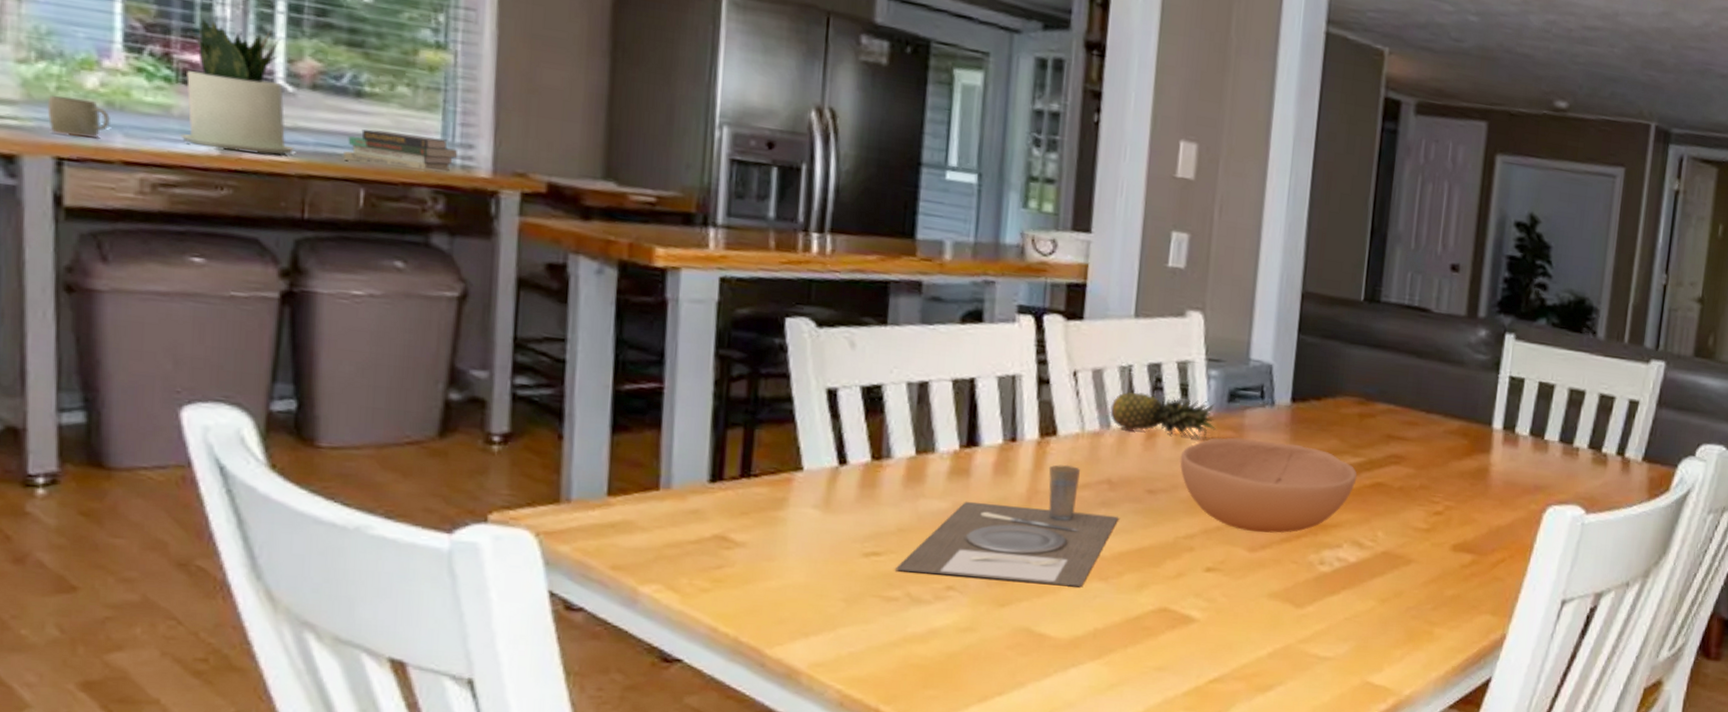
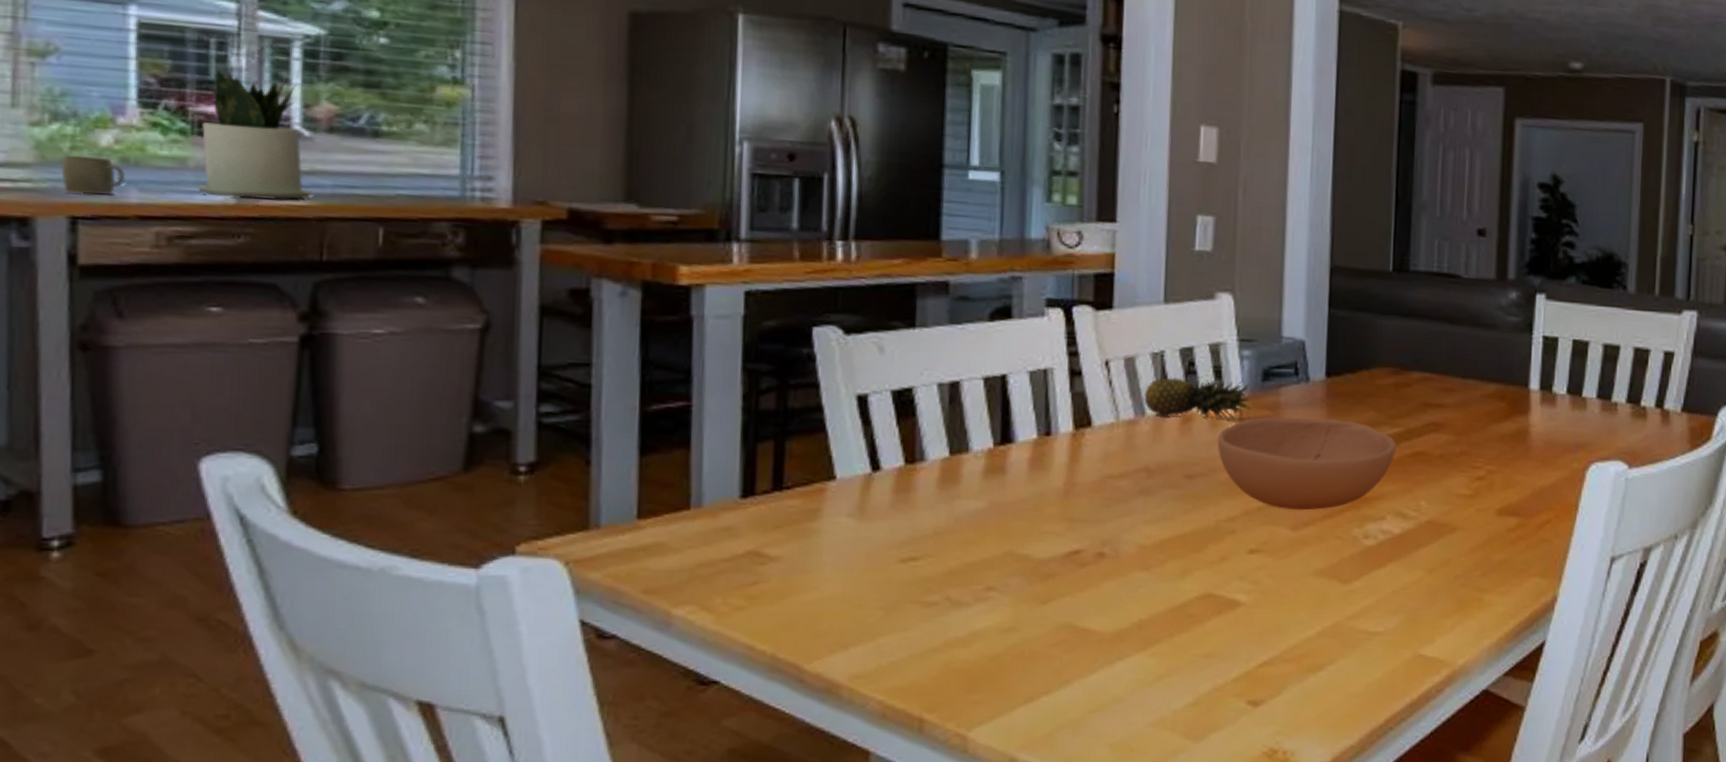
books: present [343,129,457,173] -> none [362,168,476,206]
place setting: present [894,464,1118,586] -> none [933,455,1158,577]

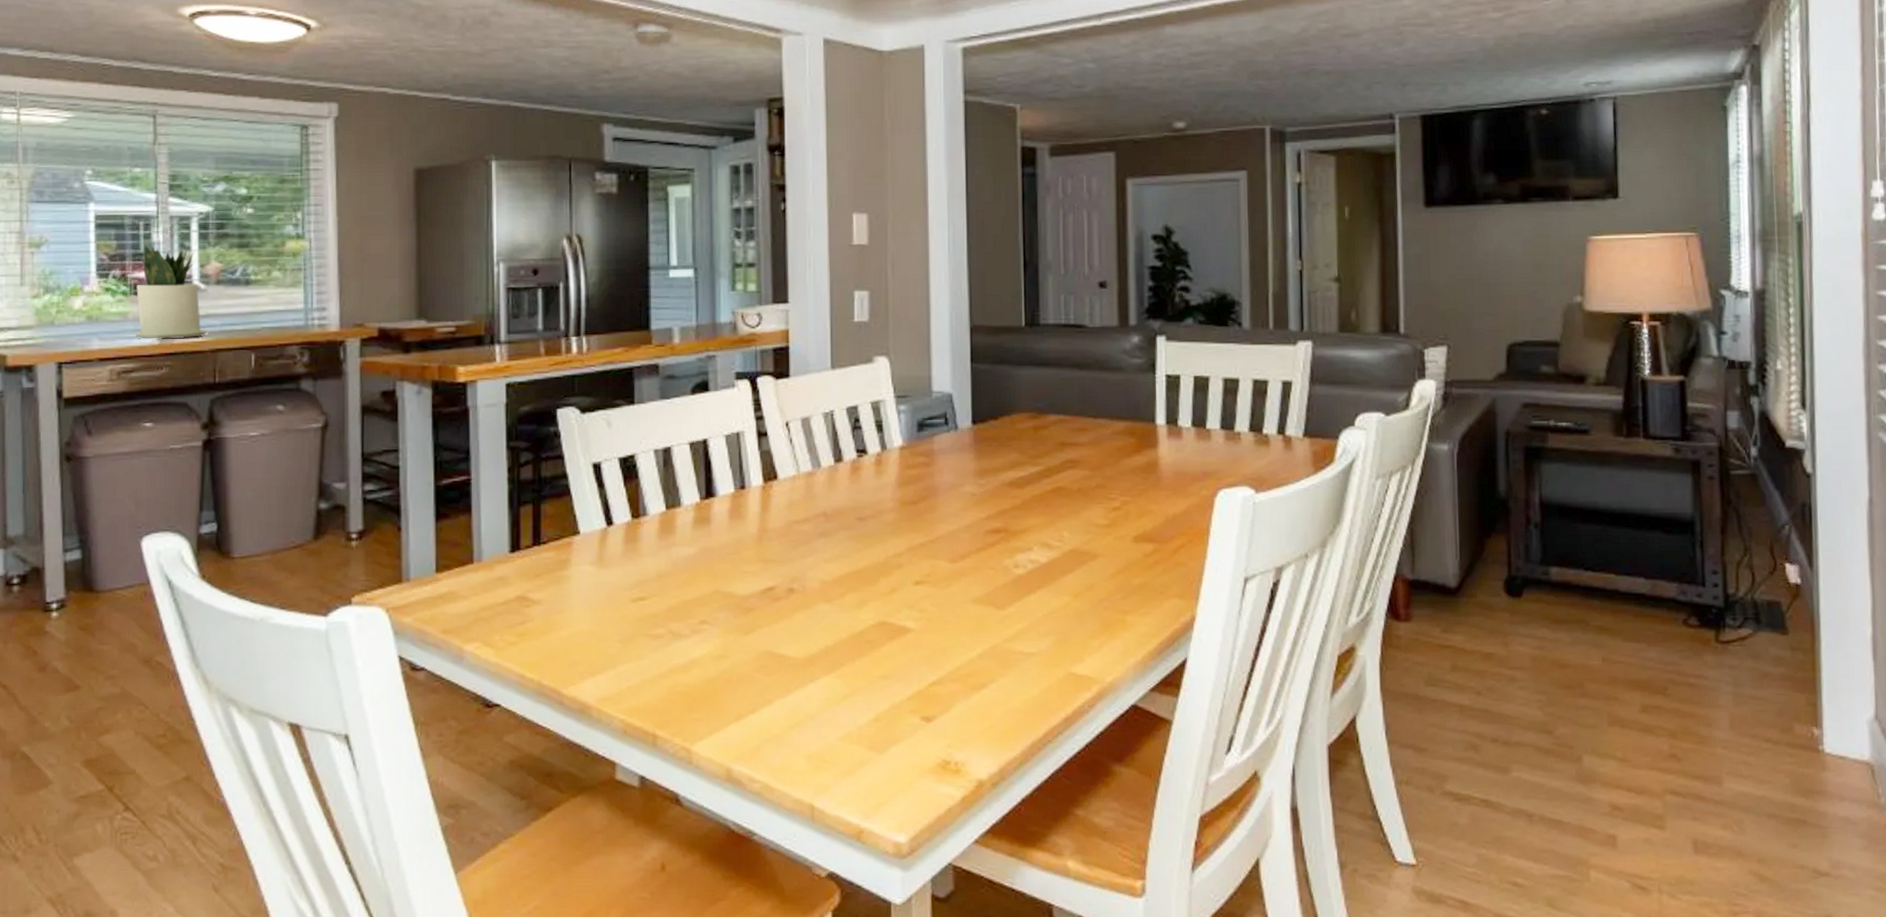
mug: present [61,155,125,195] -> none [51,317,90,346]
fruit: present [1144,378,1252,421] -> none [819,431,910,468]
bowl: present [1217,416,1397,511] -> none [882,461,1039,545]

